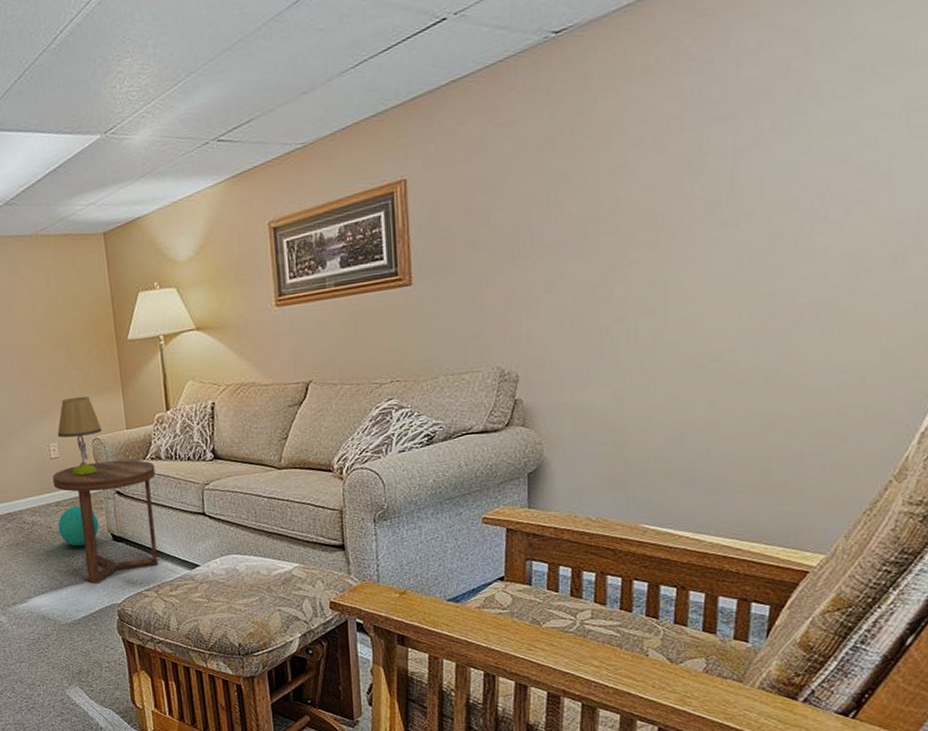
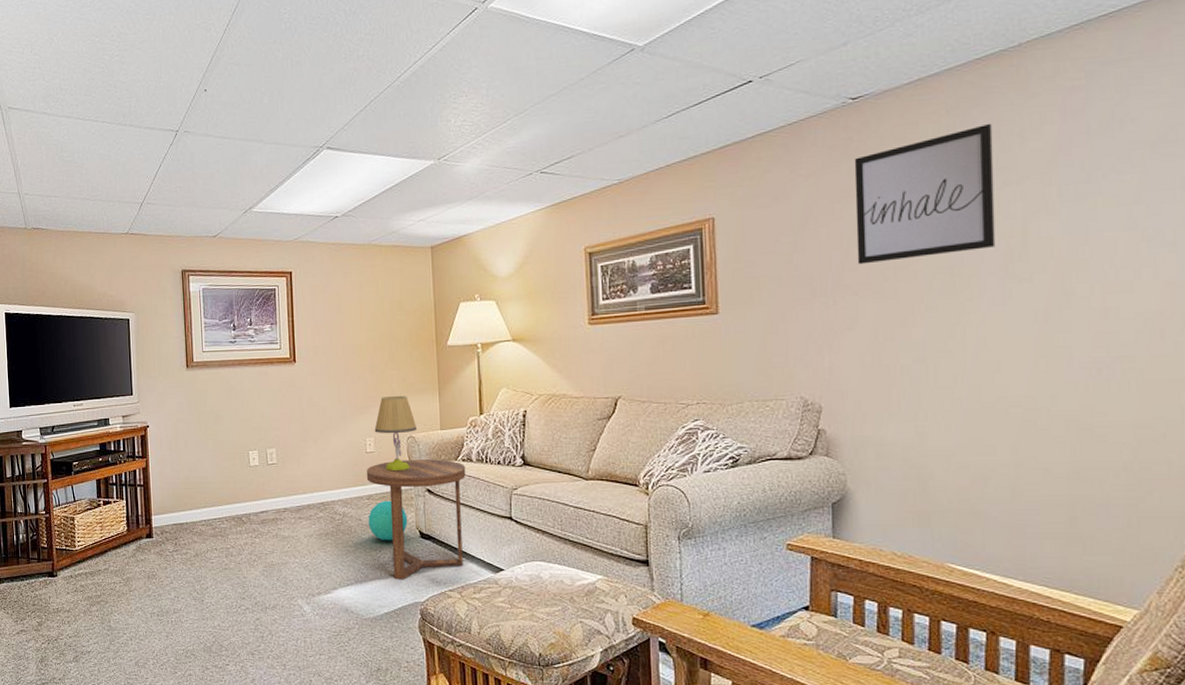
wall art: none [556,51,705,221] -> present [854,123,996,265]

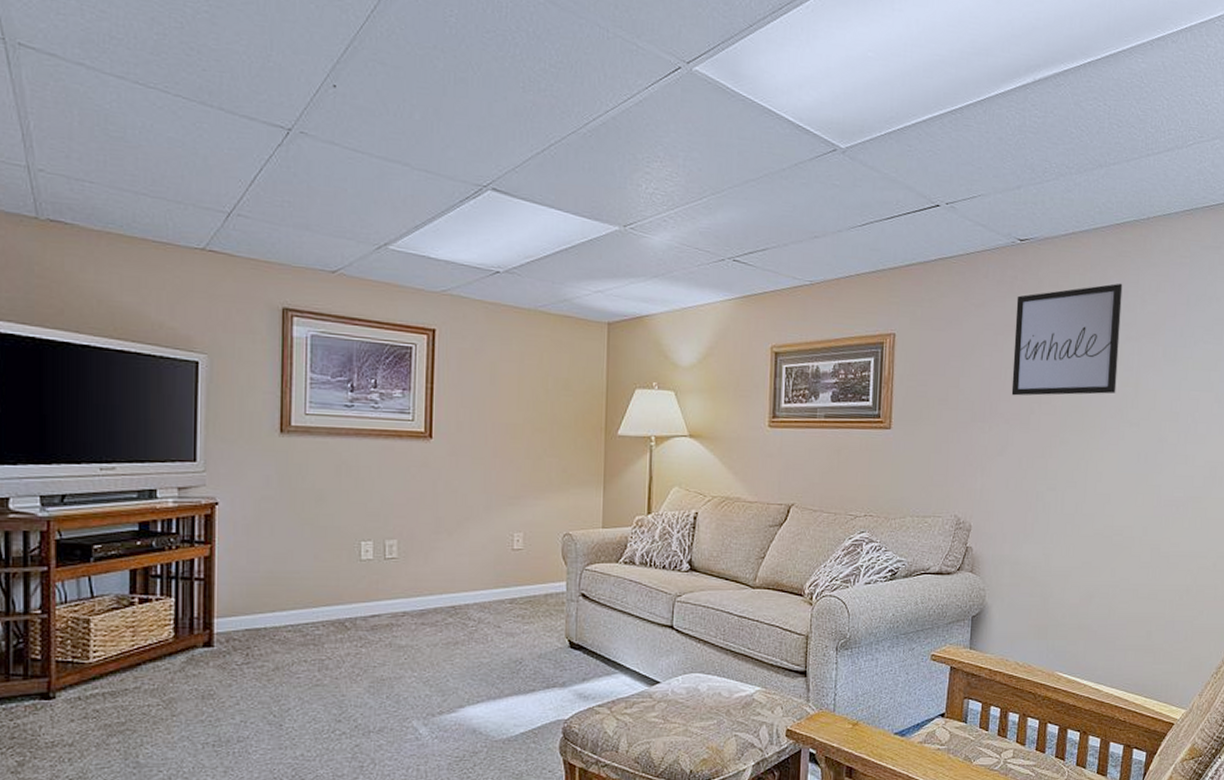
side table: present [366,459,466,580] -> none [510,560,627,695]
ball: present [368,500,408,541] -> none [509,605,556,651]
table lamp: present [374,396,416,470] -> none [524,487,575,571]

